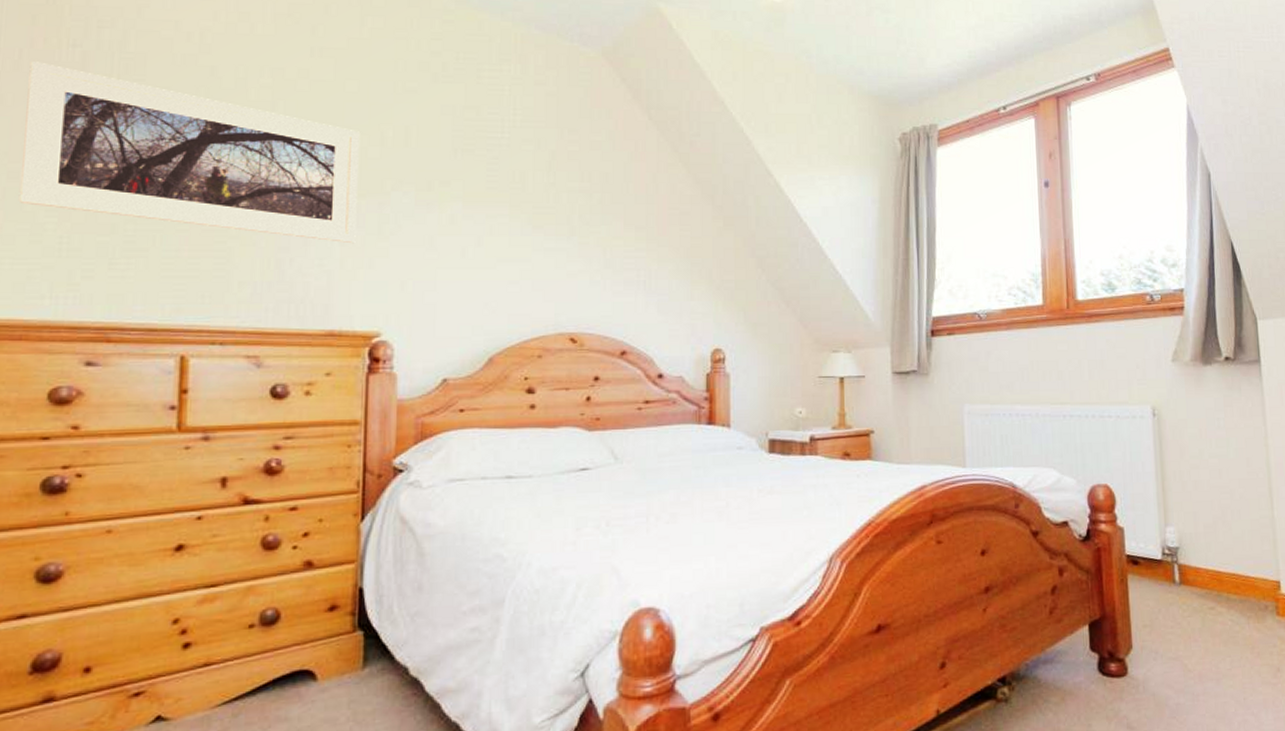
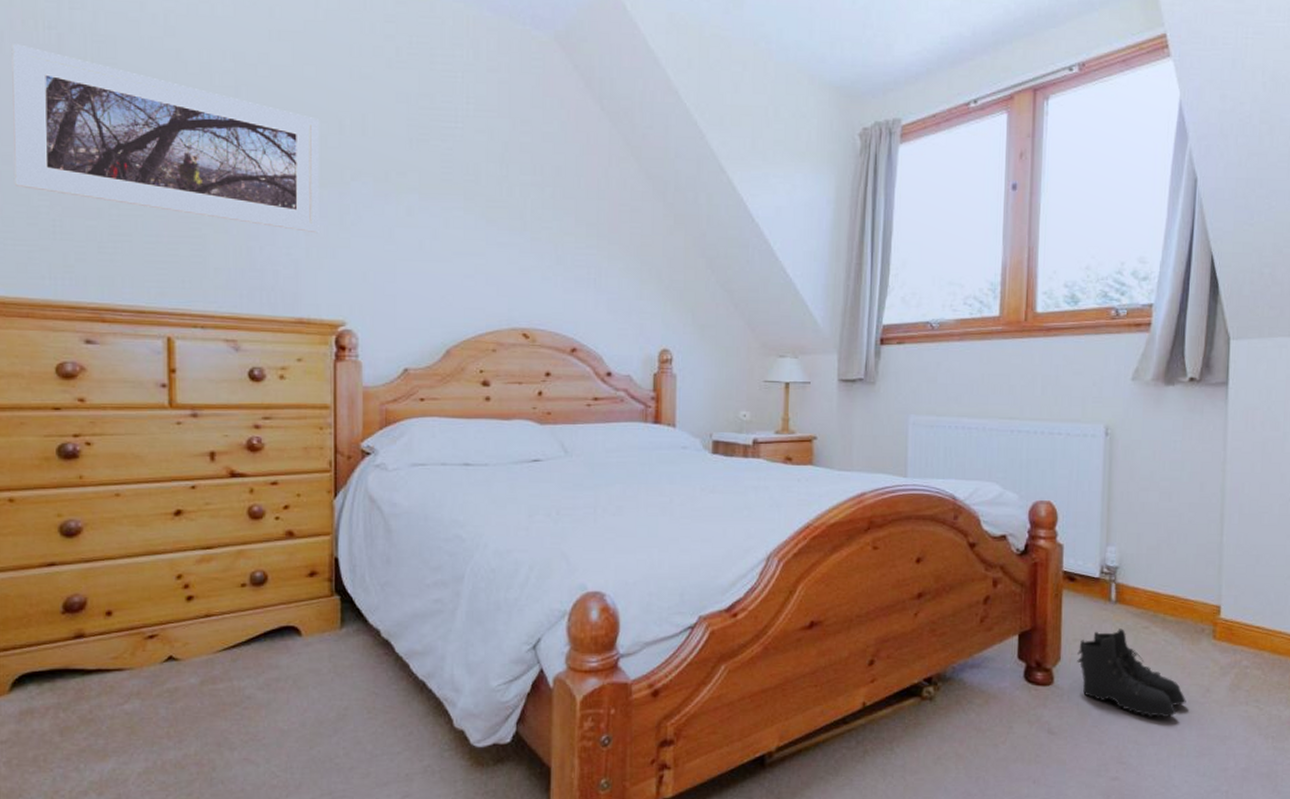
boots: none [1148,611,1259,703] -> present [1077,628,1186,717]

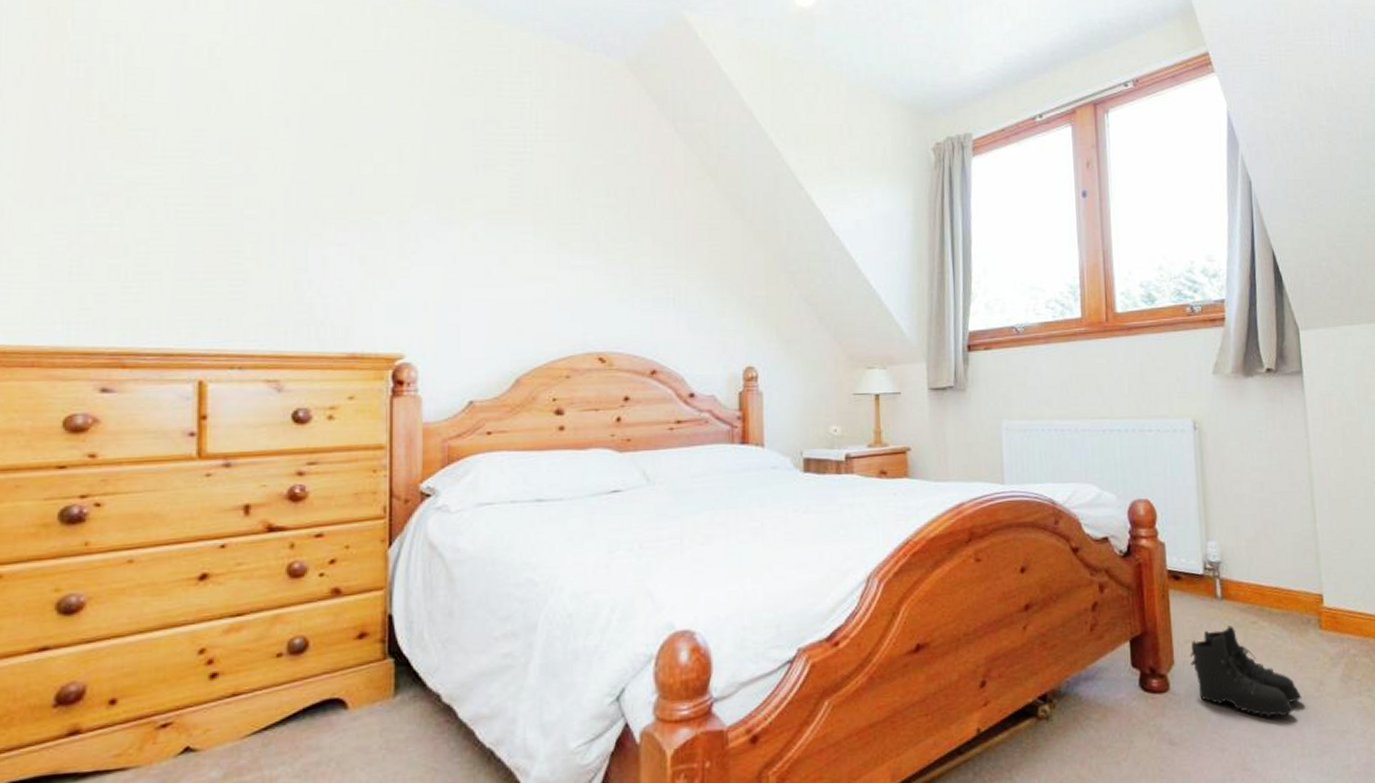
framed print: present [11,44,319,234] -> none [25,78,377,264]

